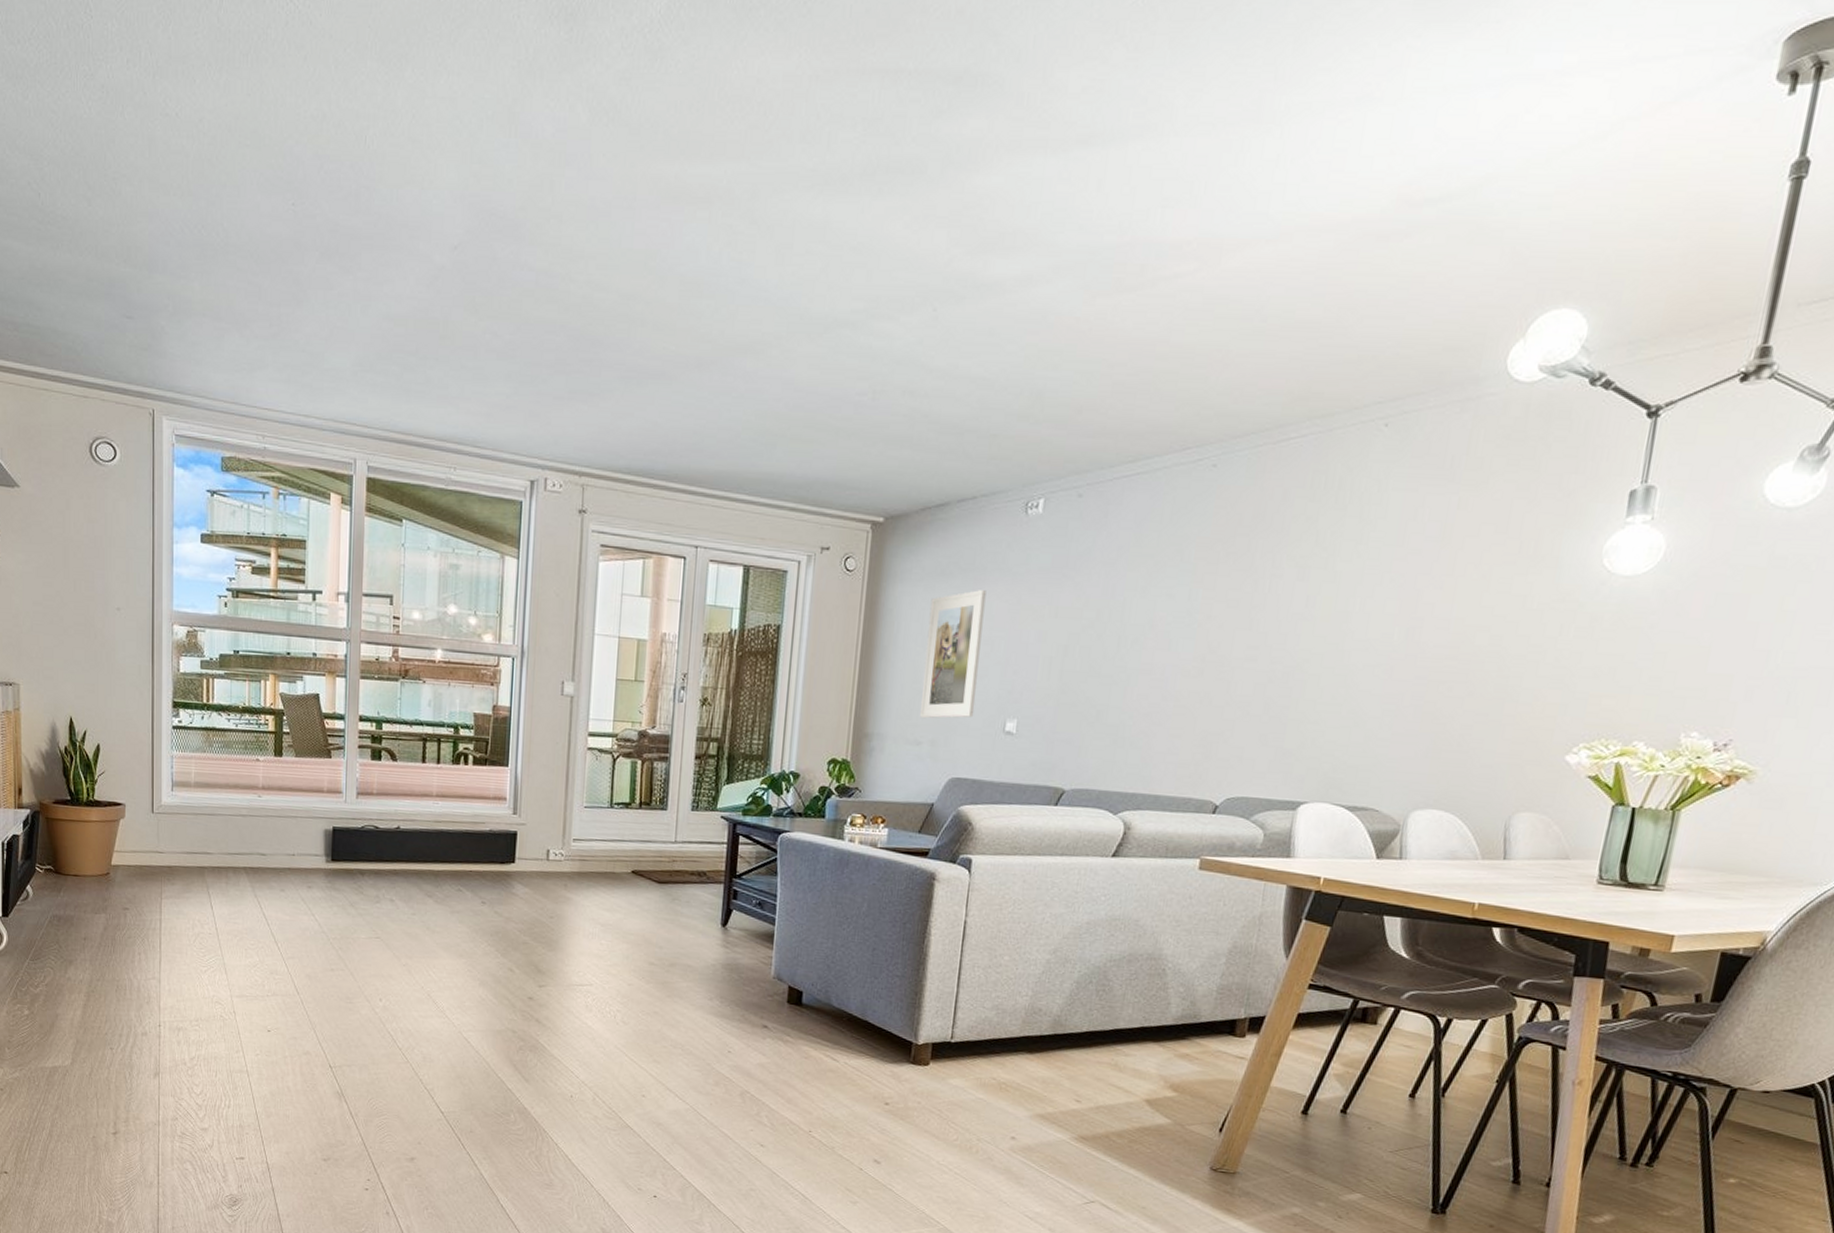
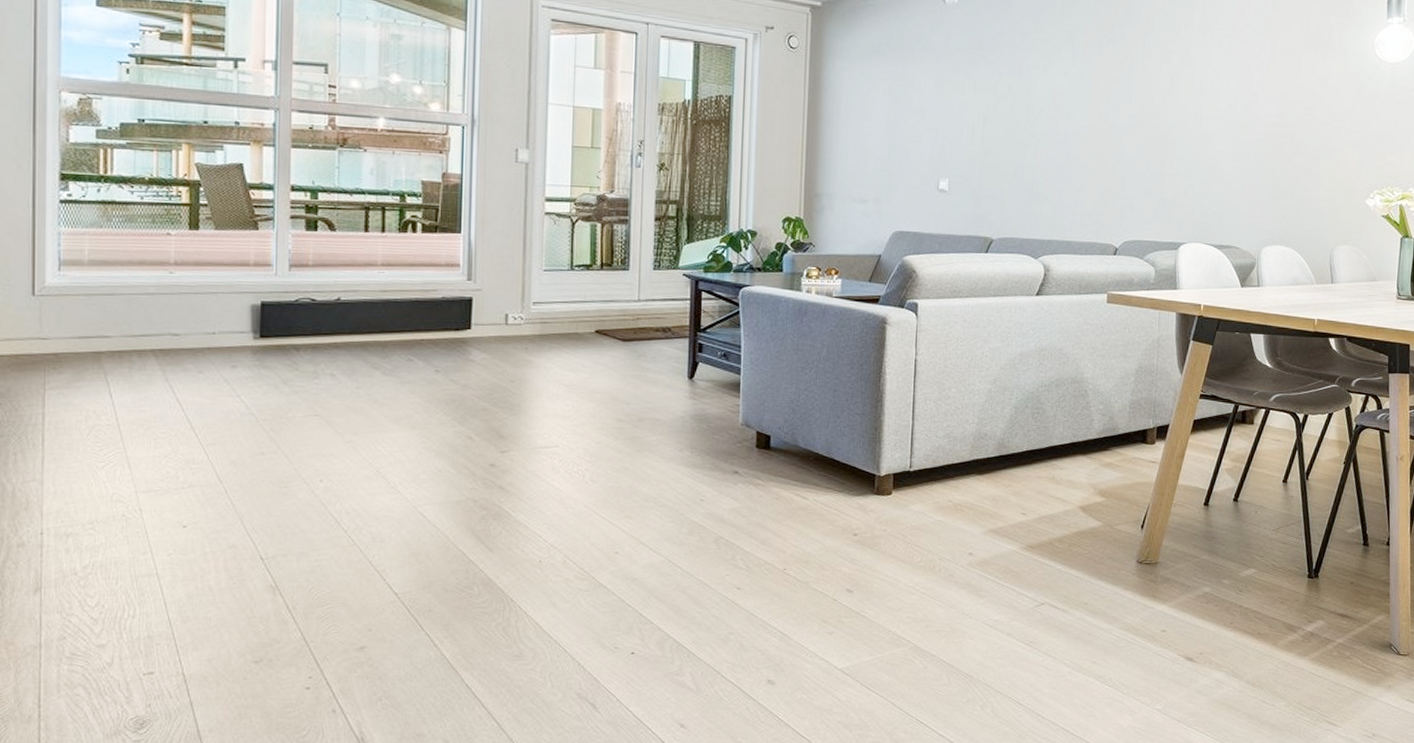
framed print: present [920,590,986,719] -> none [863,66,915,179]

